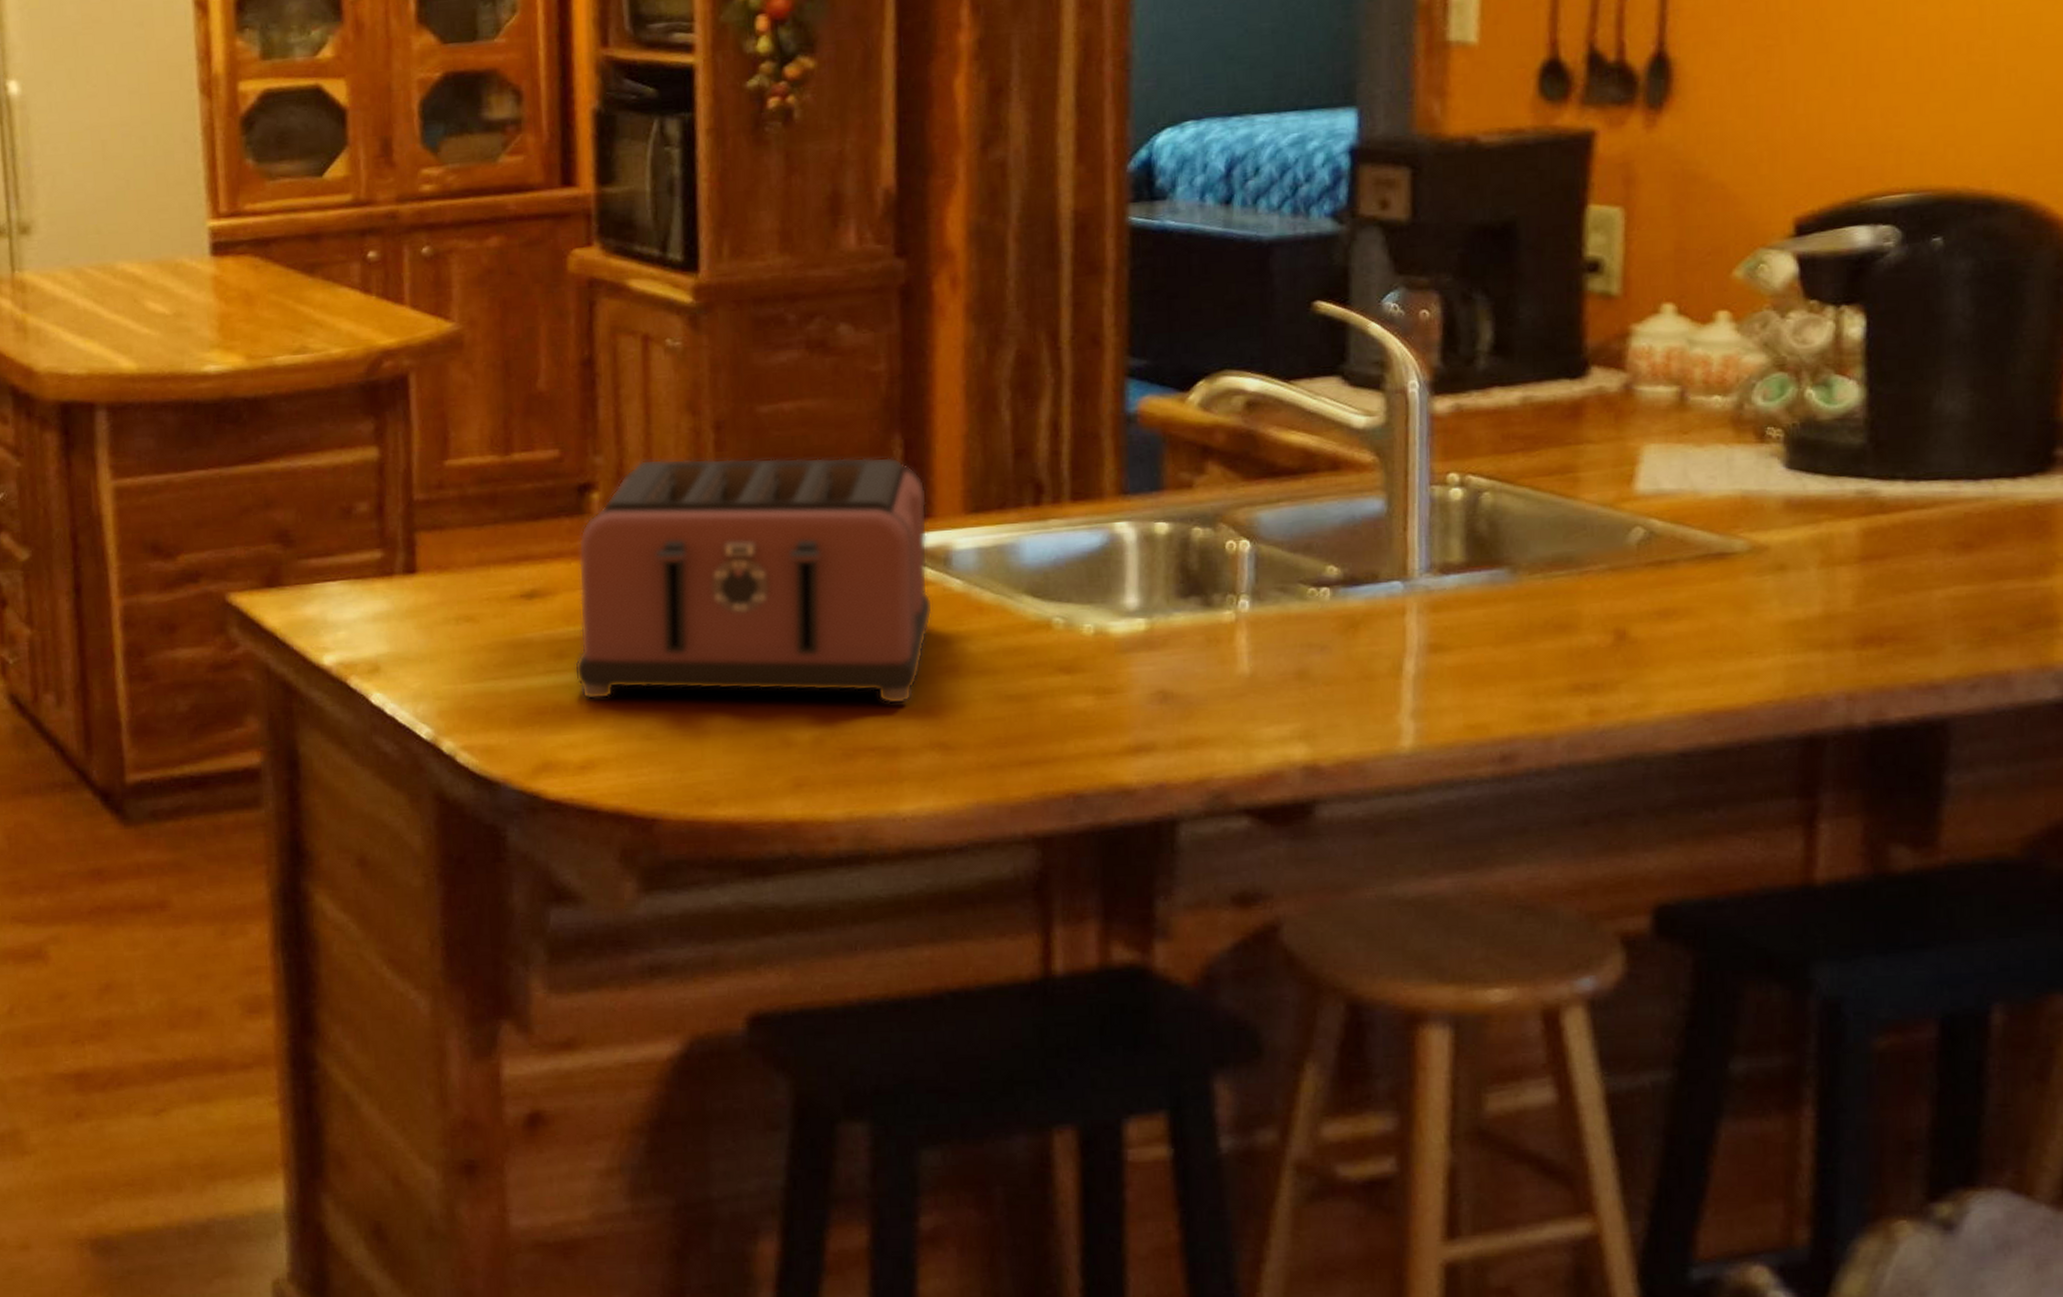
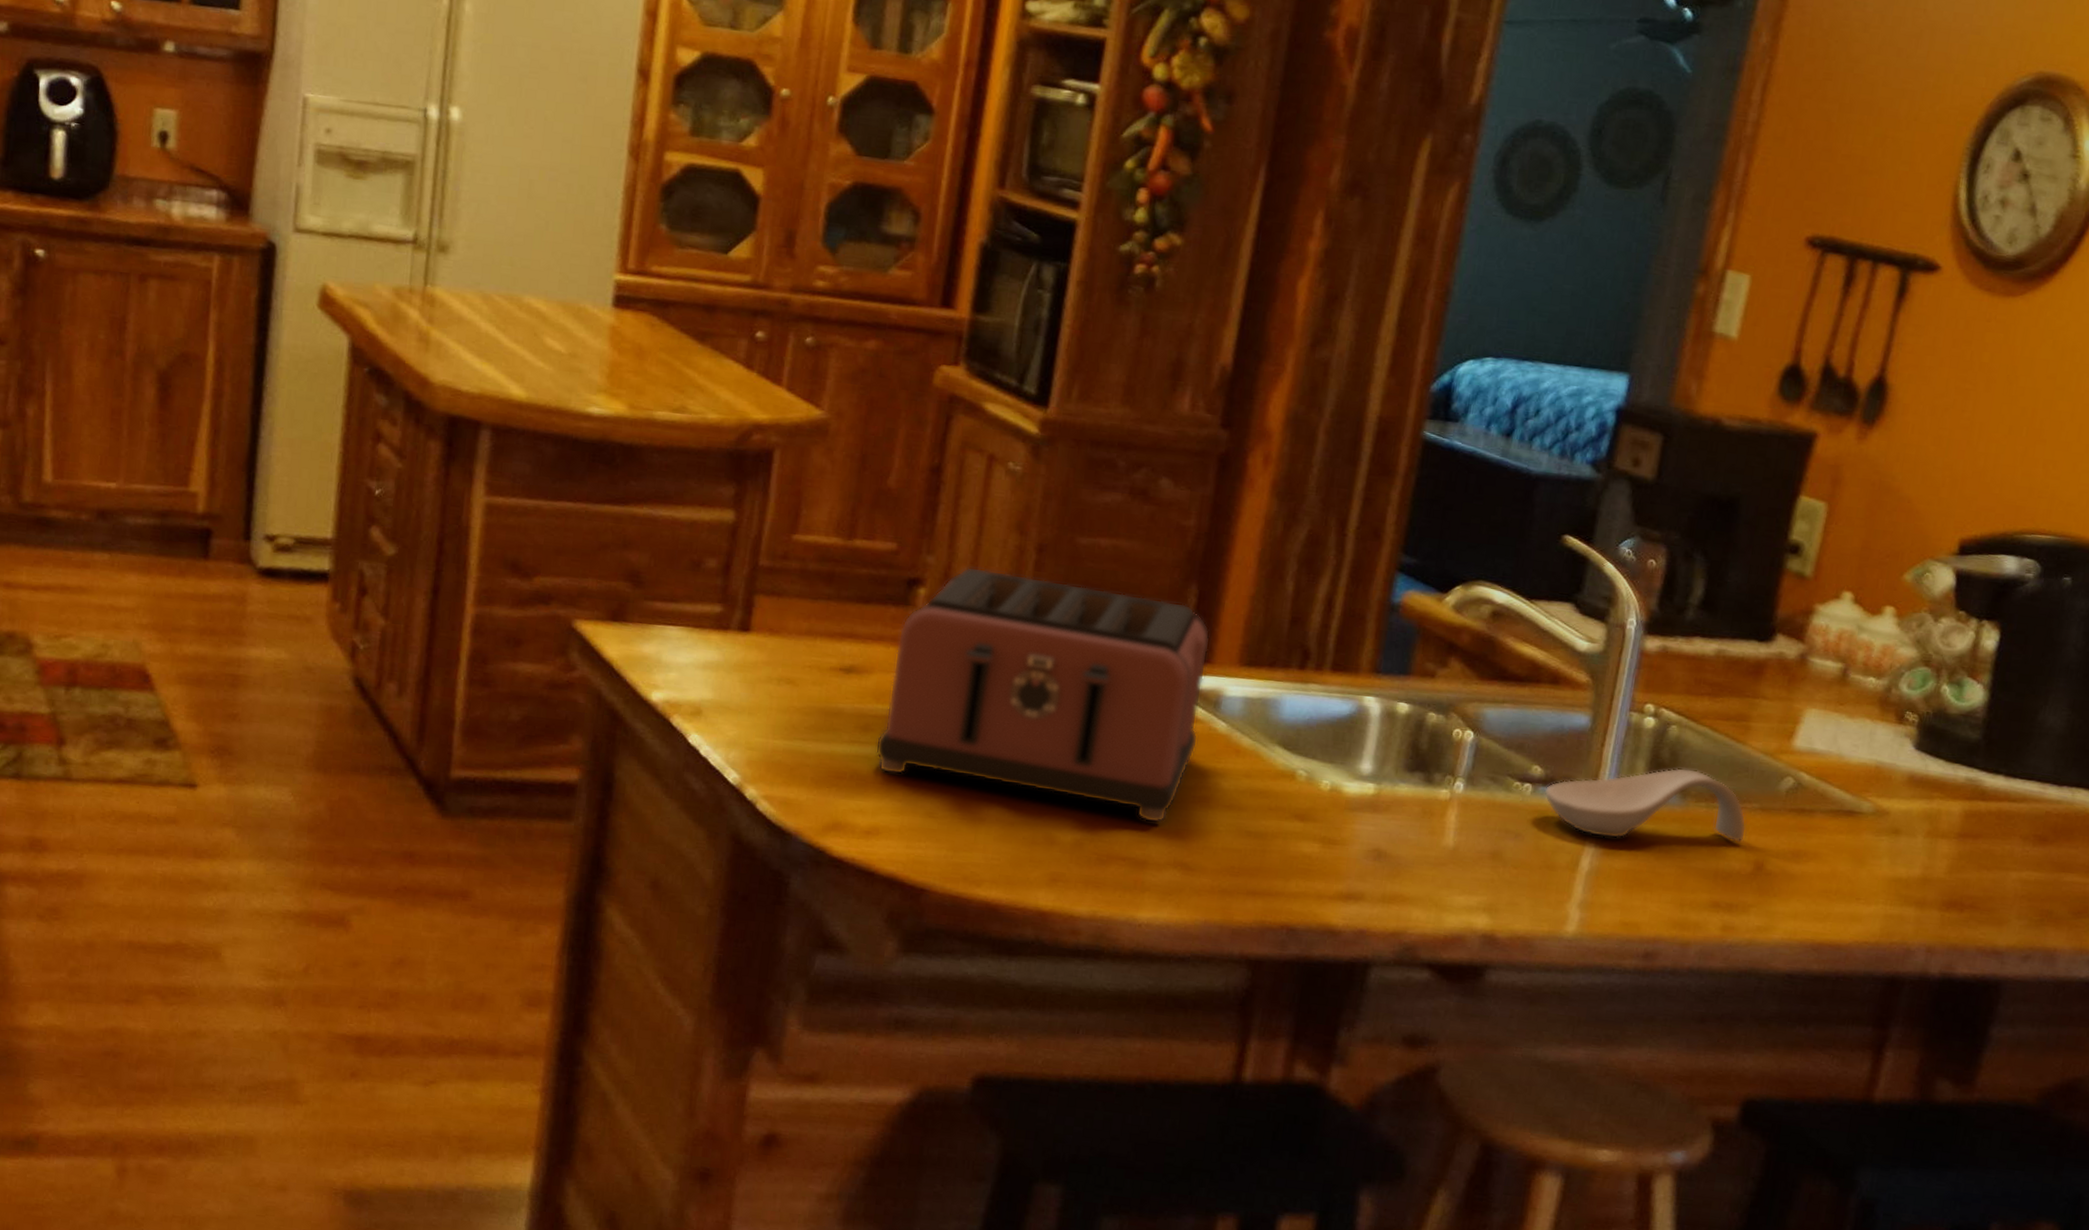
spoon rest: none [1346,537,1598,634] -> present [1544,767,1746,843]

